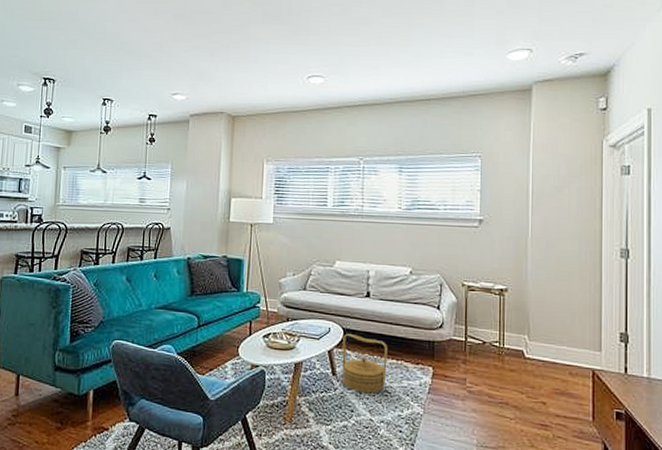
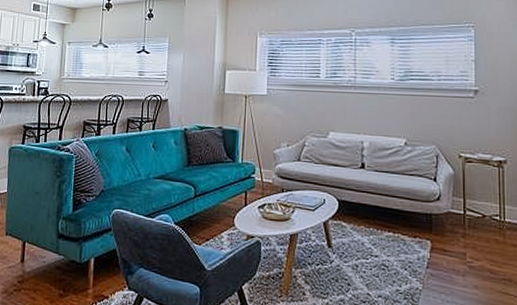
basket: present [342,333,388,393] -> none [337,205,384,267]

